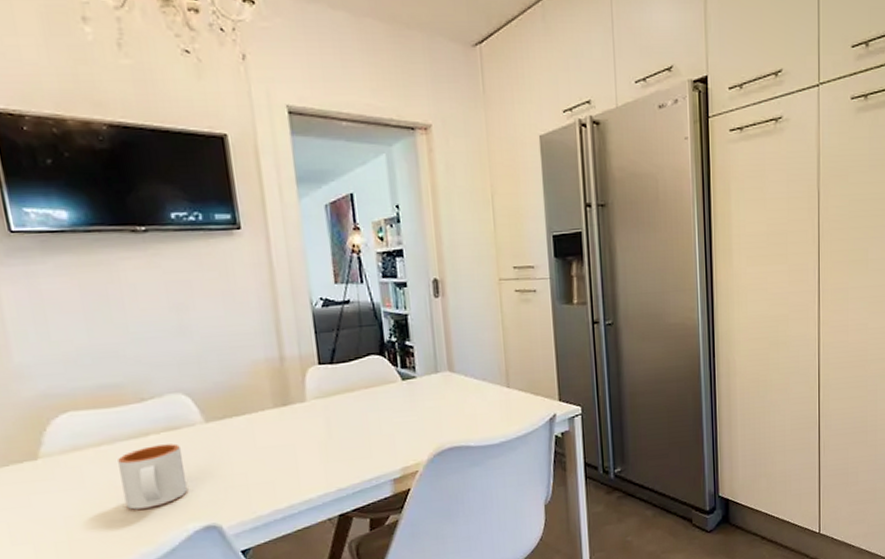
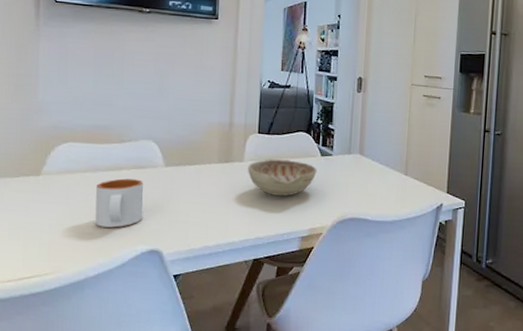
decorative bowl: none [313,390,400,437] -> present [248,159,317,196]

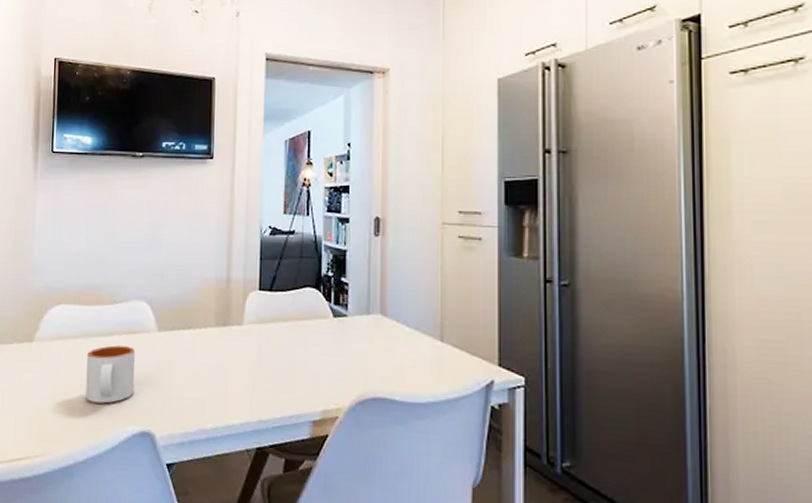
decorative bowl: present [248,159,317,196] -> none [248,321,329,368]

